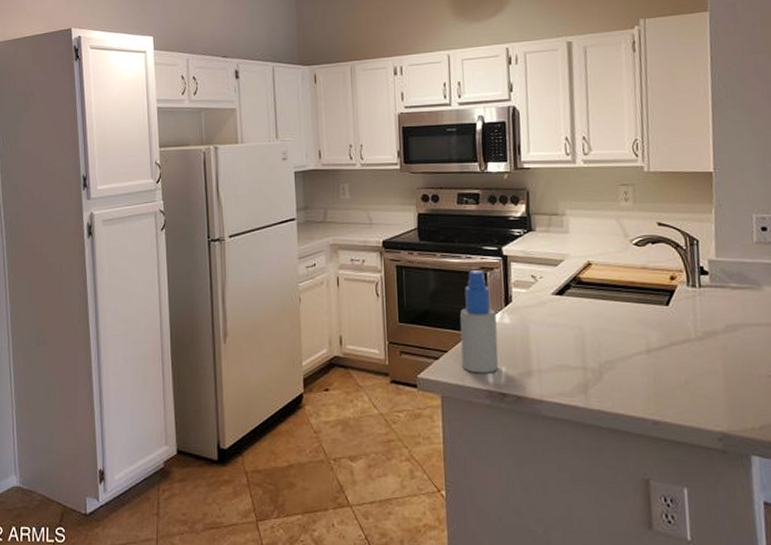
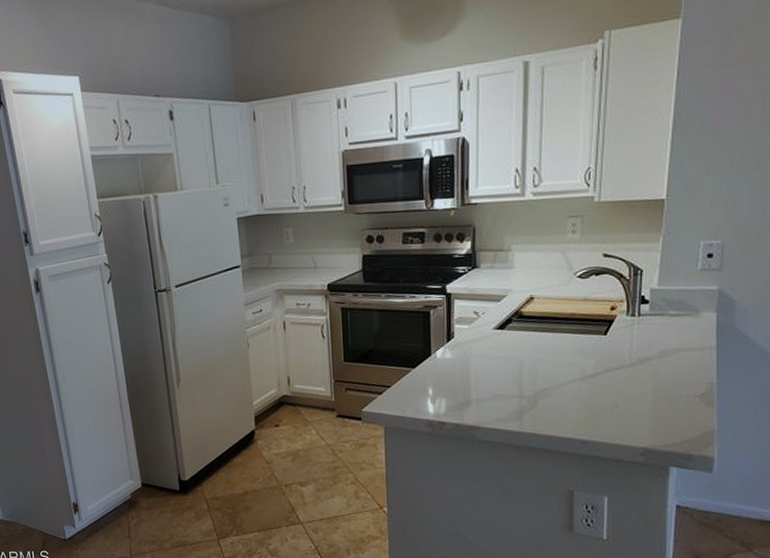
spray bottle: present [459,270,499,373] -> none [402,309,439,405]

